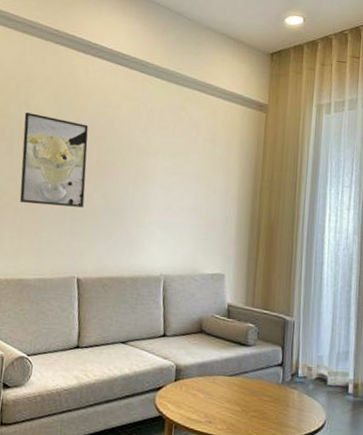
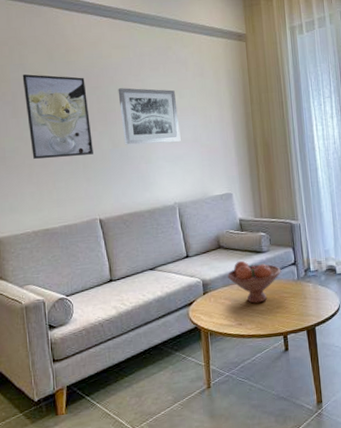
wall art: none [117,142,181,209] -> present [118,88,181,145]
fruit bowl: none [205,350,265,402] -> present [228,260,281,304]

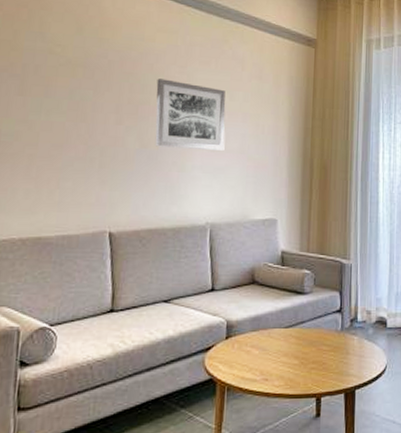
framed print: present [22,74,93,159] -> none [35,44,118,153]
fruit bowl: present [228,260,281,304] -> none [259,301,323,355]

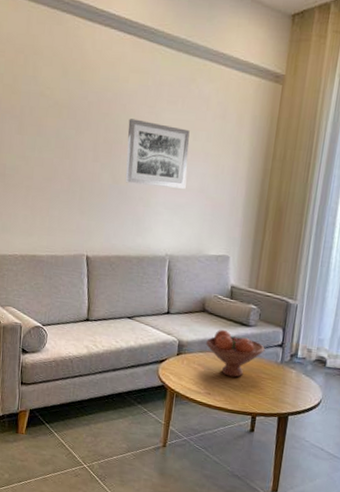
fruit bowl: none [259,301,323,355] -> present [206,329,265,378]

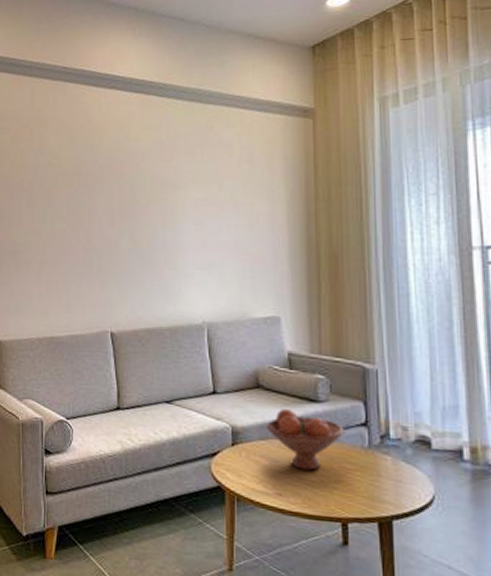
wall art: present [125,118,190,189] -> none [144,176,217,246]

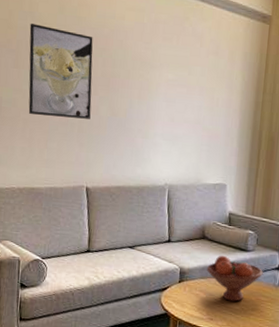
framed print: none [40,159,110,255] -> present [28,22,93,119]

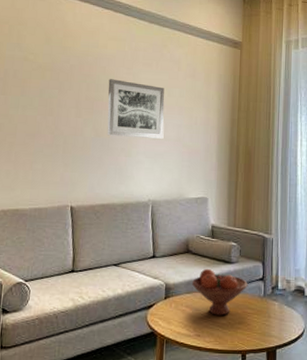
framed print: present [28,22,93,119] -> none [14,53,78,141]
wall art: none [123,54,185,121] -> present [107,79,165,139]

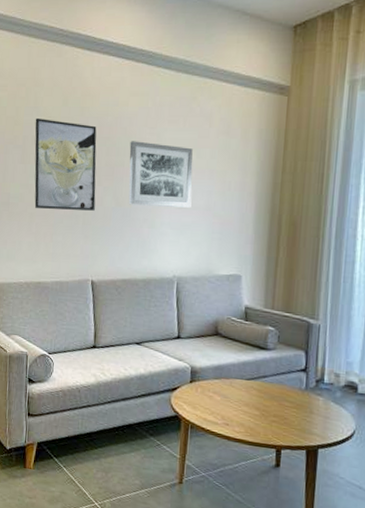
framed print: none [14,53,78,141] -> present [34,117,97,211]
fruit bowl: present [192,268,248,316] -> none [221,353,286,406]

